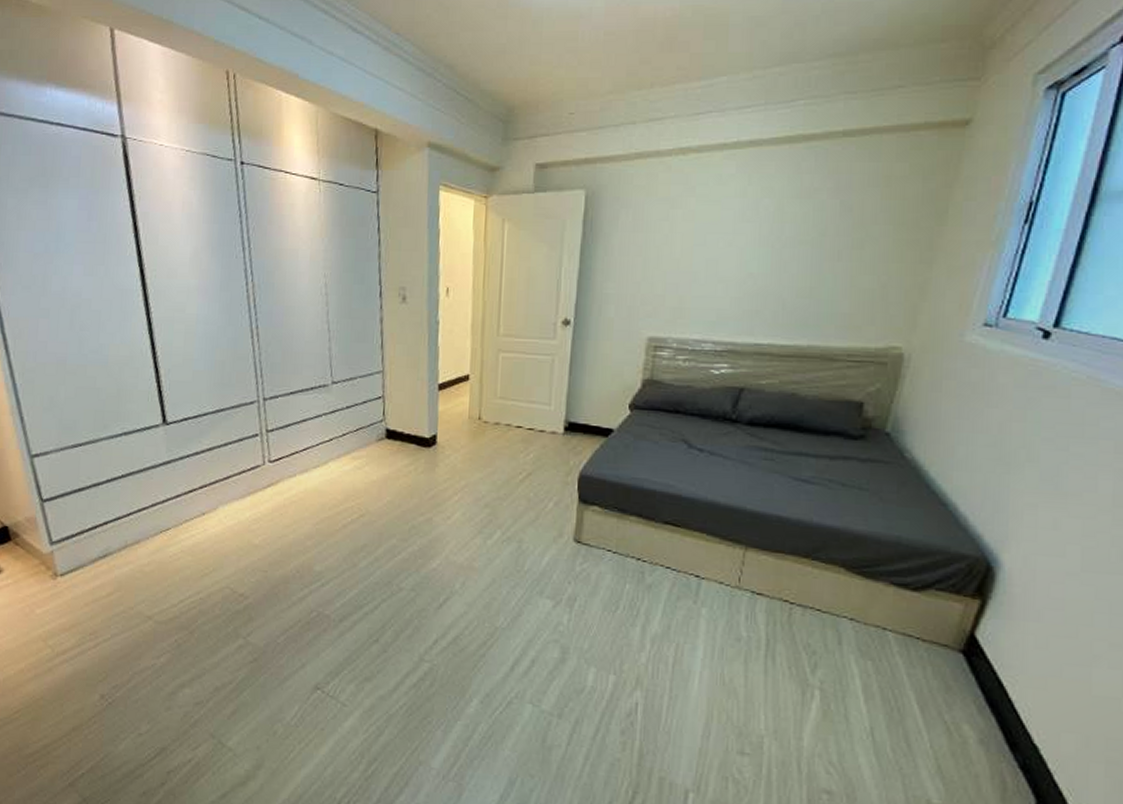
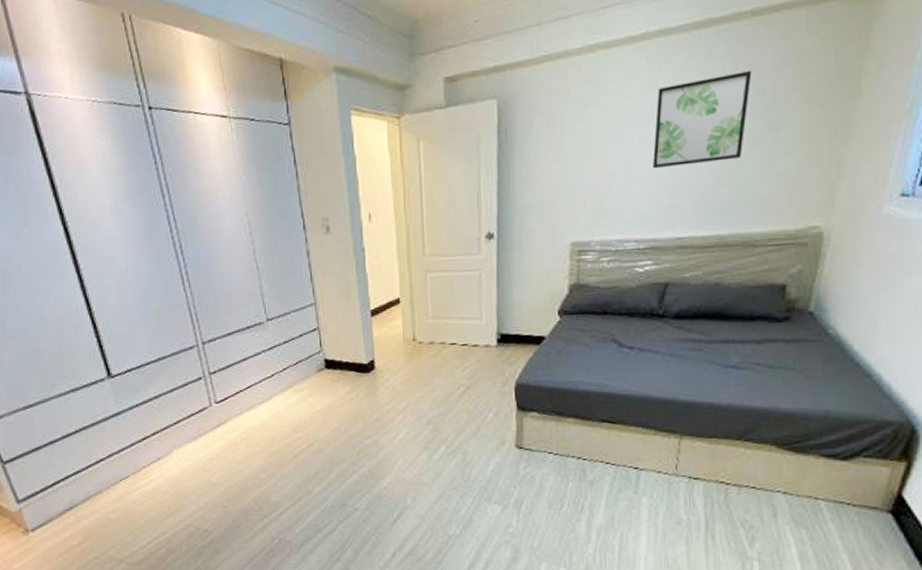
wall art: none [736,187,840,274] -> present [653,70,752,169]

